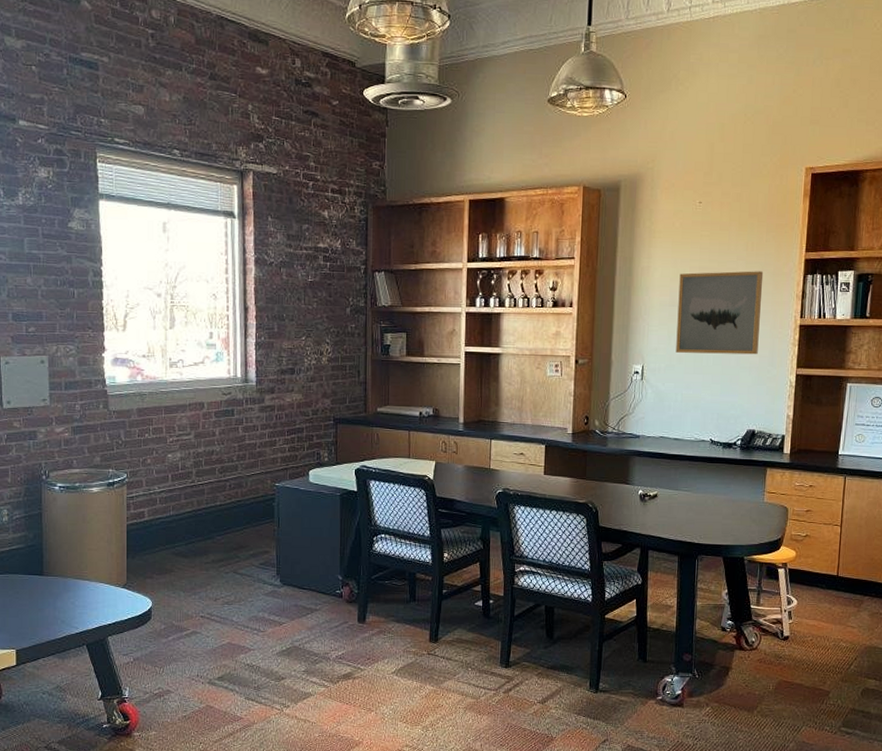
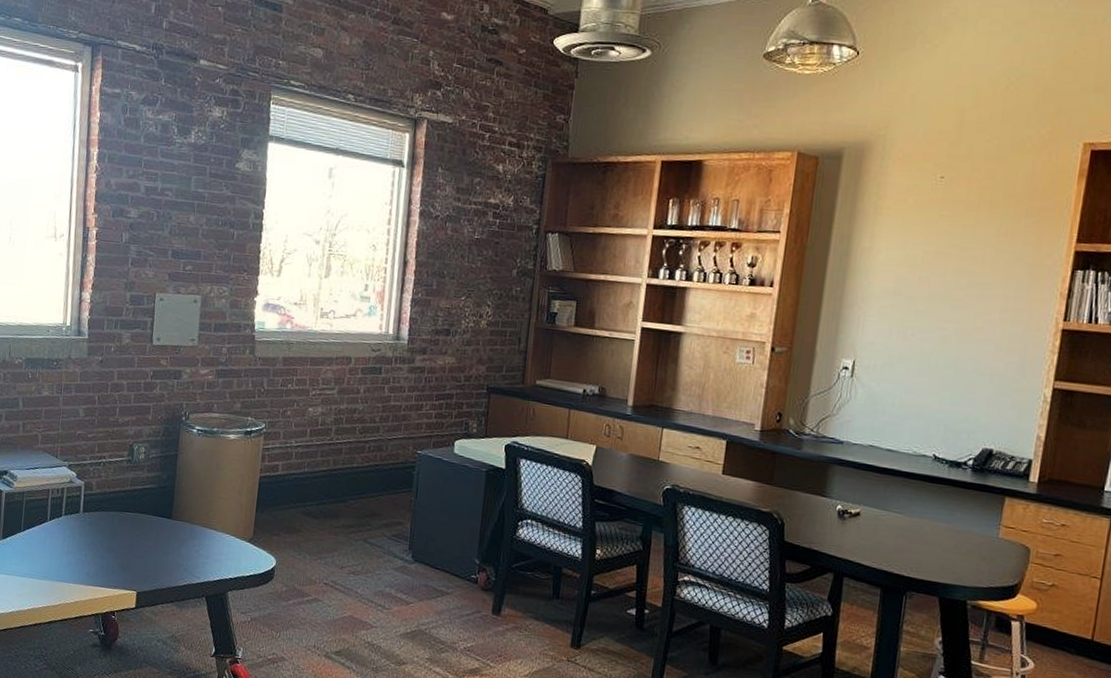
wall art: present [676,271,764,355] -> none [897,257,1019,360]

